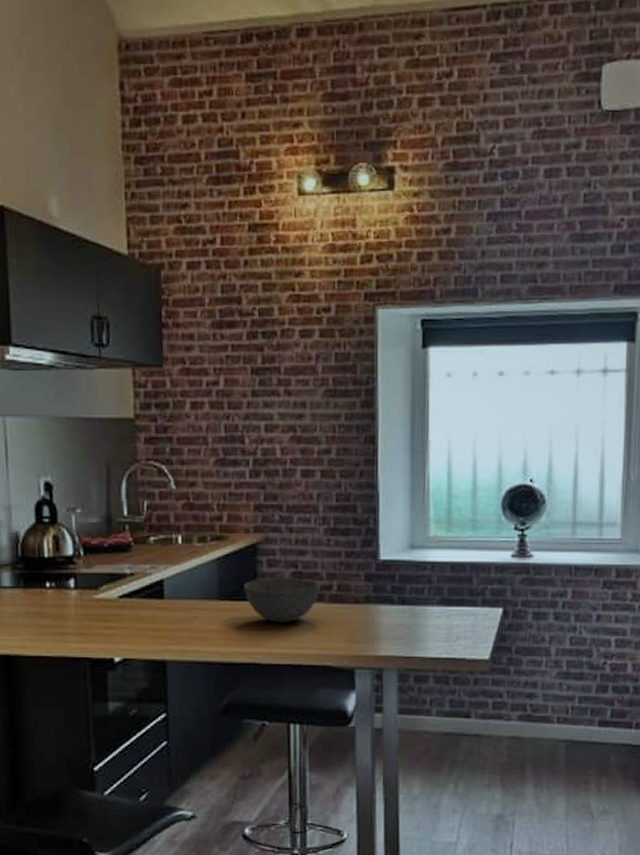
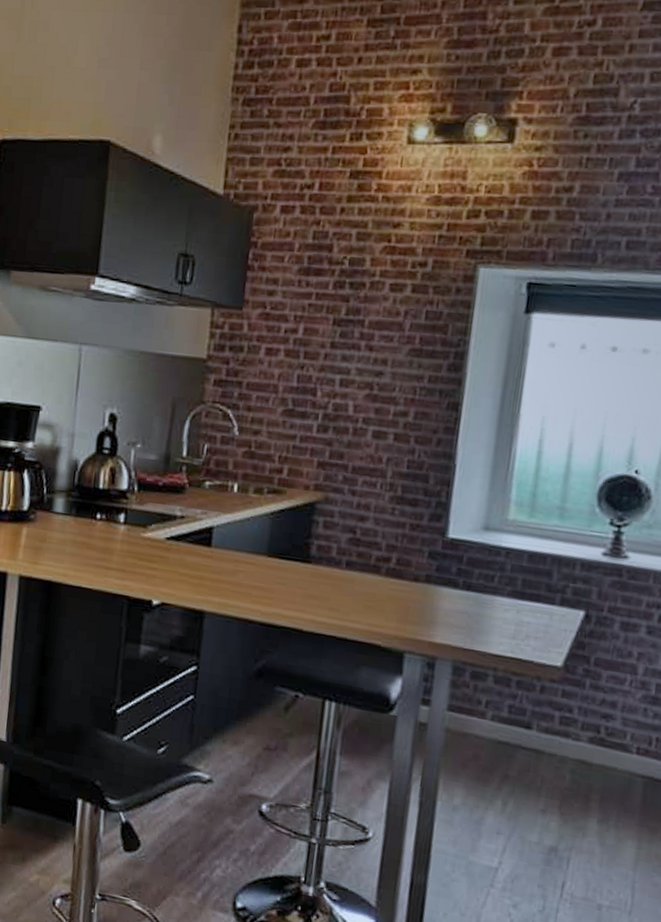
bowl: present [244,577,321,623] -> none [295,540,379,591]

